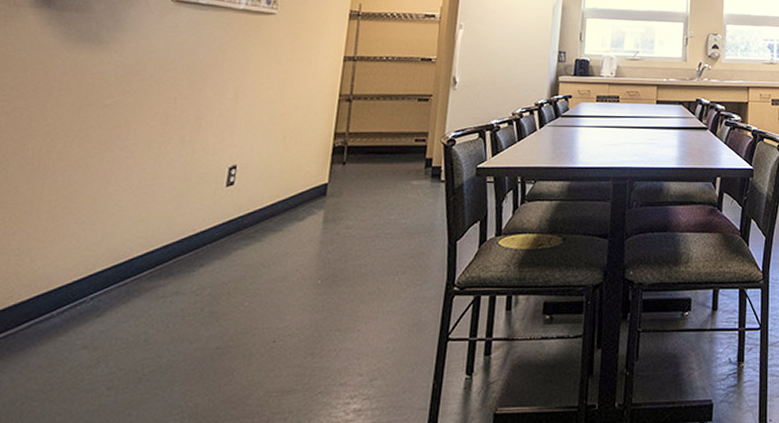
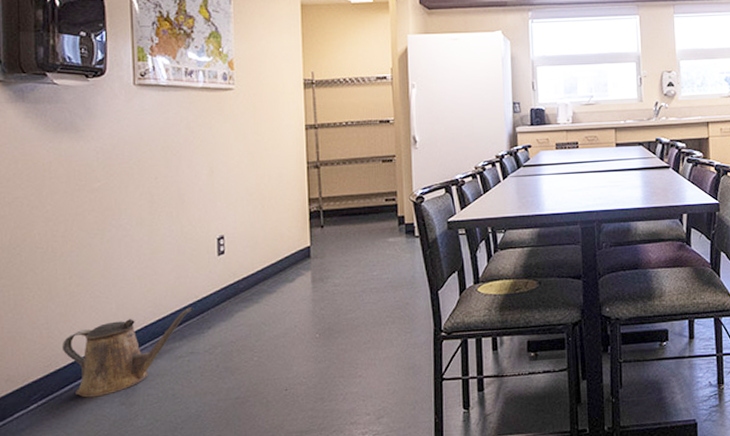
watering can: none [28,241,189,338] -> present [62,307,194,398]

